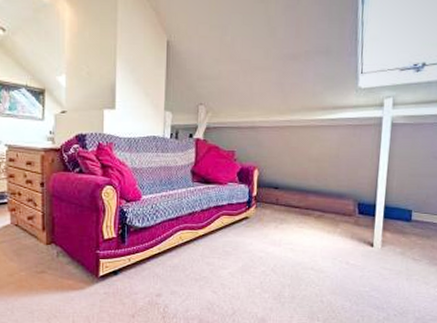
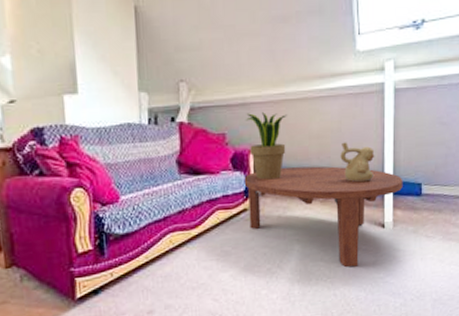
coffee table: none [247,185,394,279] -> present [244,166,403,267]
potted plant: none [254,134,290,194] -> present [246,111,287,180]
ceramic vessel: none [336,167,369,204] -> present [340,142,375,183]

